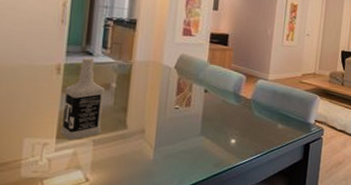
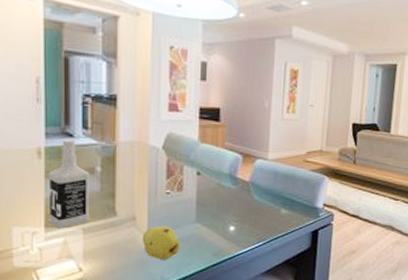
fruit: none [149,138,184,170] -> present [142,225,180,260]

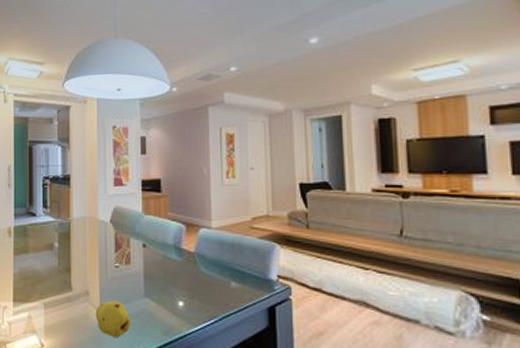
vodka: present [48,140,90,229] -> none [16,219,50,304]

